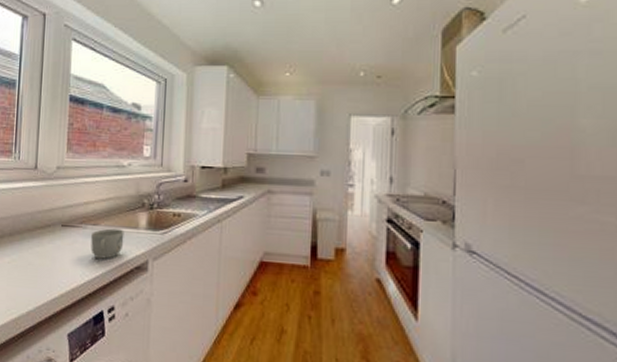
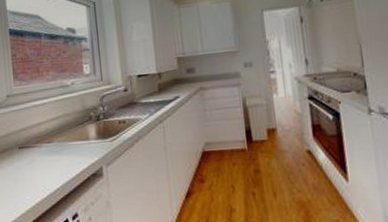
mug: present [91,228,124,259] -> none [47,142,78,173]

